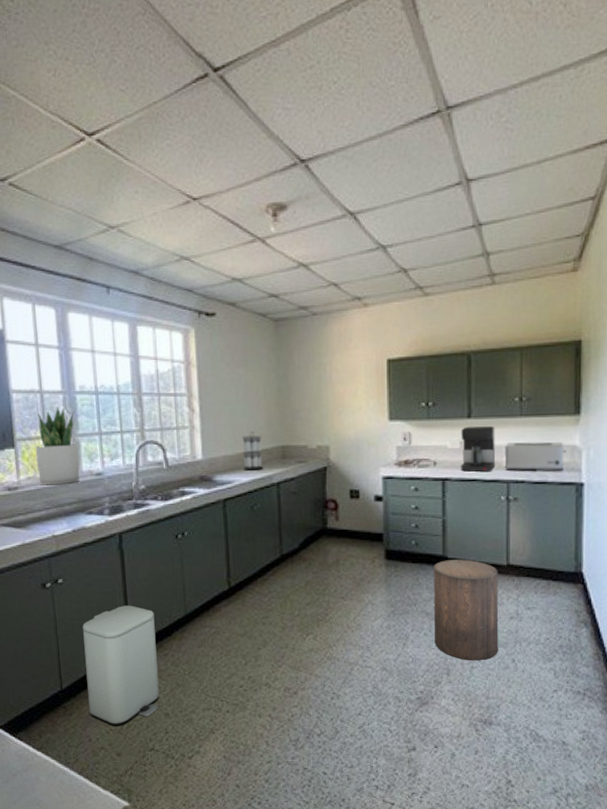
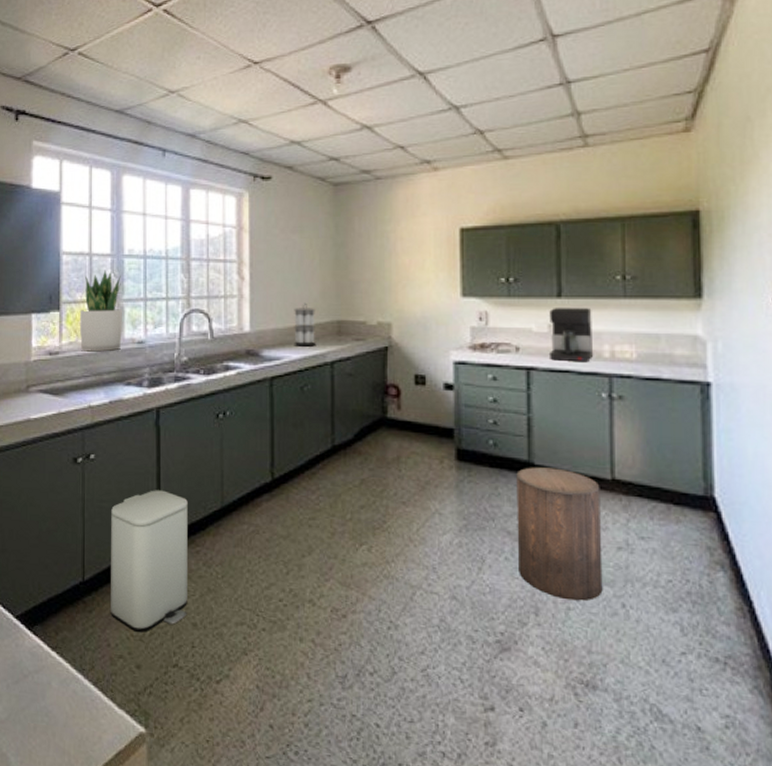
toaster: present [504,441,566,472] -> none [605,329,685,366]

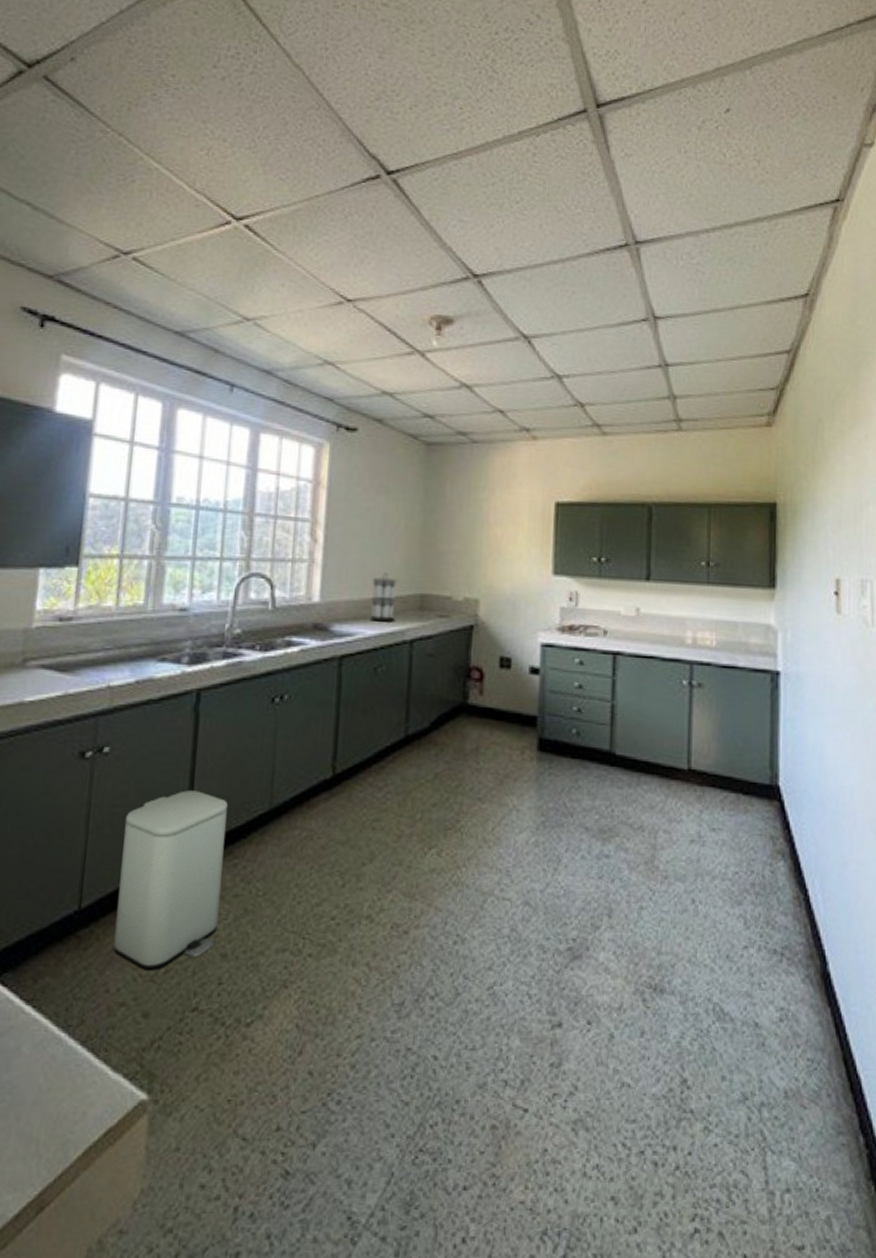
planter: present [80,270,122,352] -> none [103,519,165,620]
stool: present [516,467,603,601] -> none [594,757,677,899]
coffee maker: present [549,307,594,363] -> none [636,590,678,649]

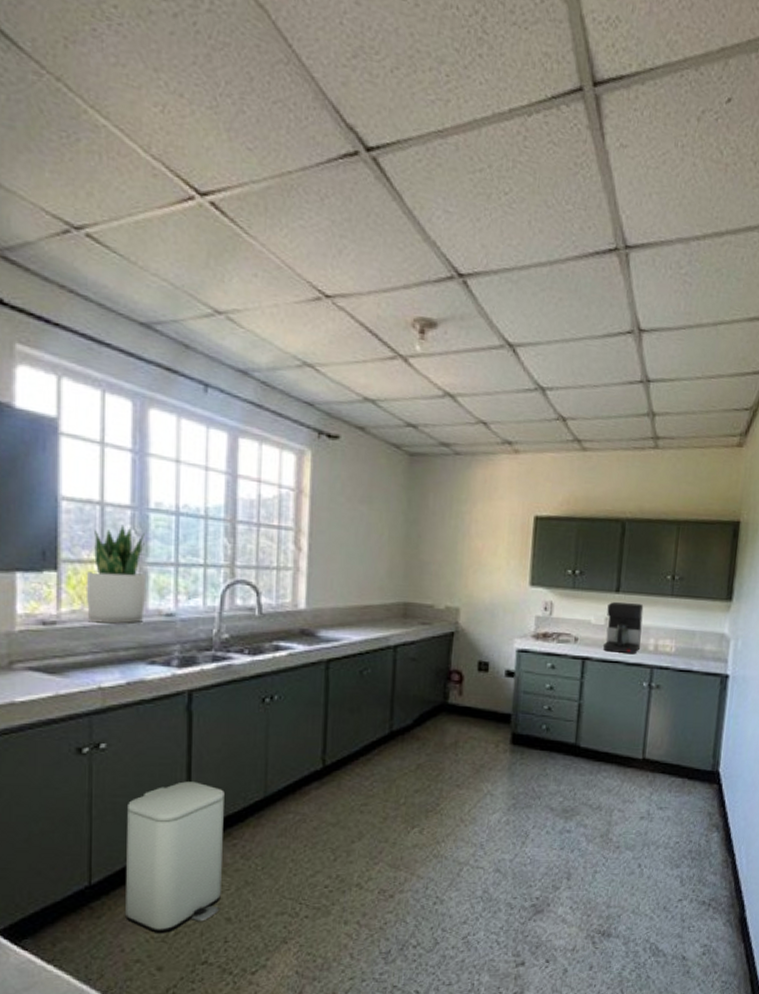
planter: none [103,519,165,620] -> present [87,524,146,624]
spice rack: present [370,572,397,622] -> none [355,581,381,629]
coffee maker: none [636,590,678,649] -> present [603,601,644,655]

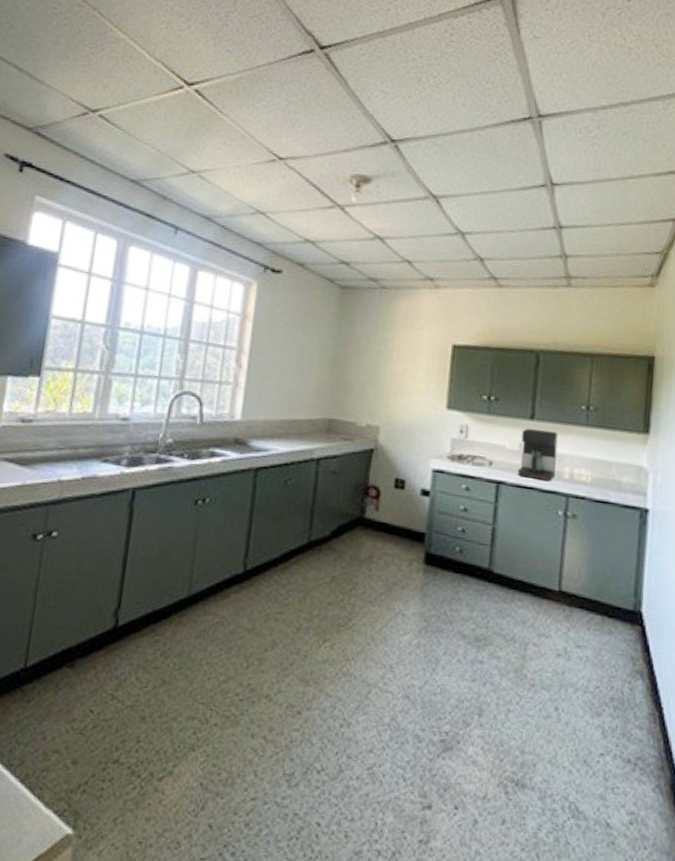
planter: present [87,524,146,624] -> none [58,340,114,425]
pedal bin: present [125,781,225,933] -> none [51,574,153,725]

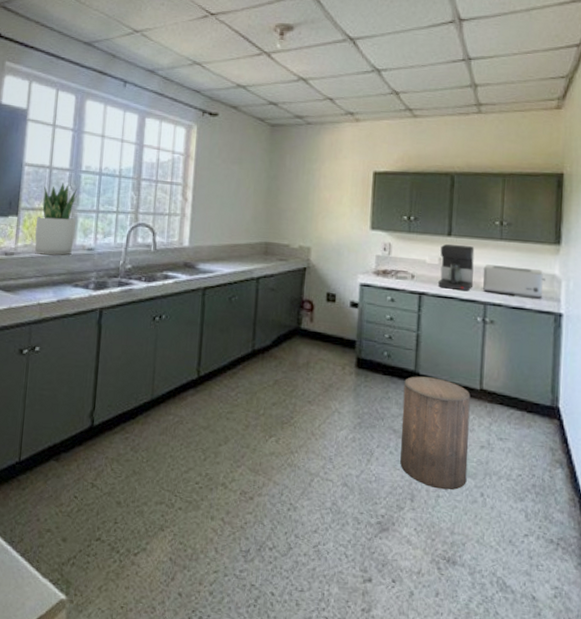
planter: none [58,340,114,425] -> present [35,182,77,256]
stool: none [468,574,548,704] -> present [400,376,471,490]
toaster: none [565,452,632,492] -> present [482,264,545,299]

